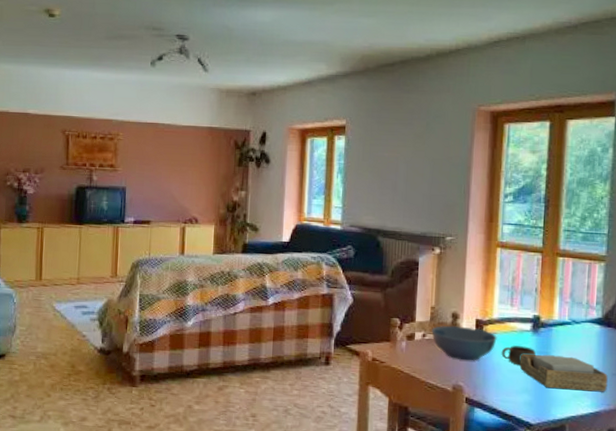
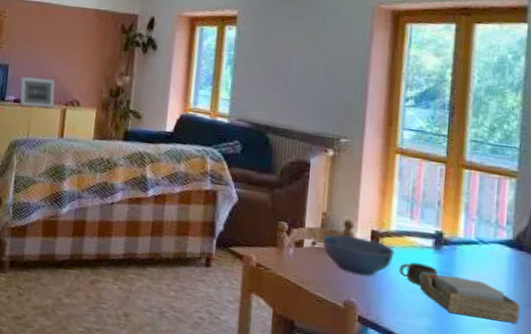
picture frame: none [138,197,174,227] -> present [19,76,55,109]

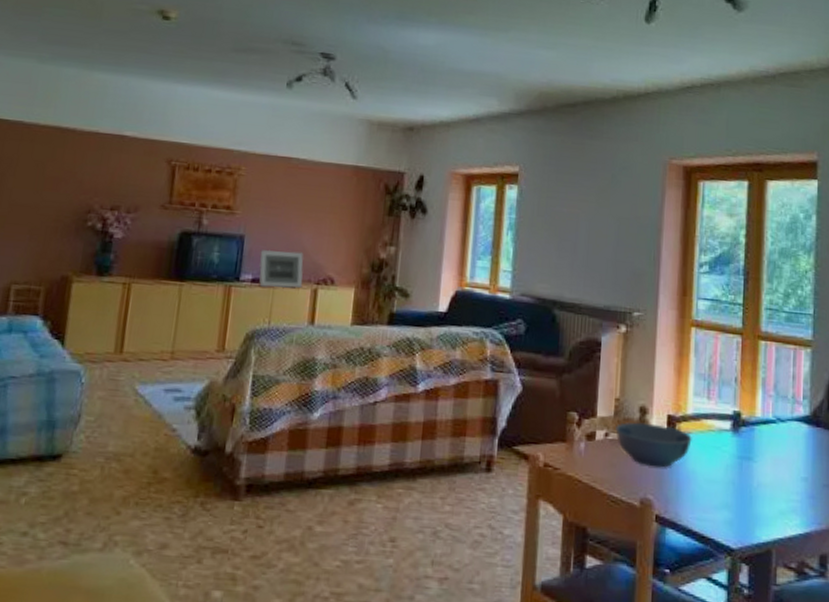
cup: present [399,262,438,284] -> none [697,448,736,473]
napkin holder: present [419,273,520,324] -> none [718,459,818,508]

